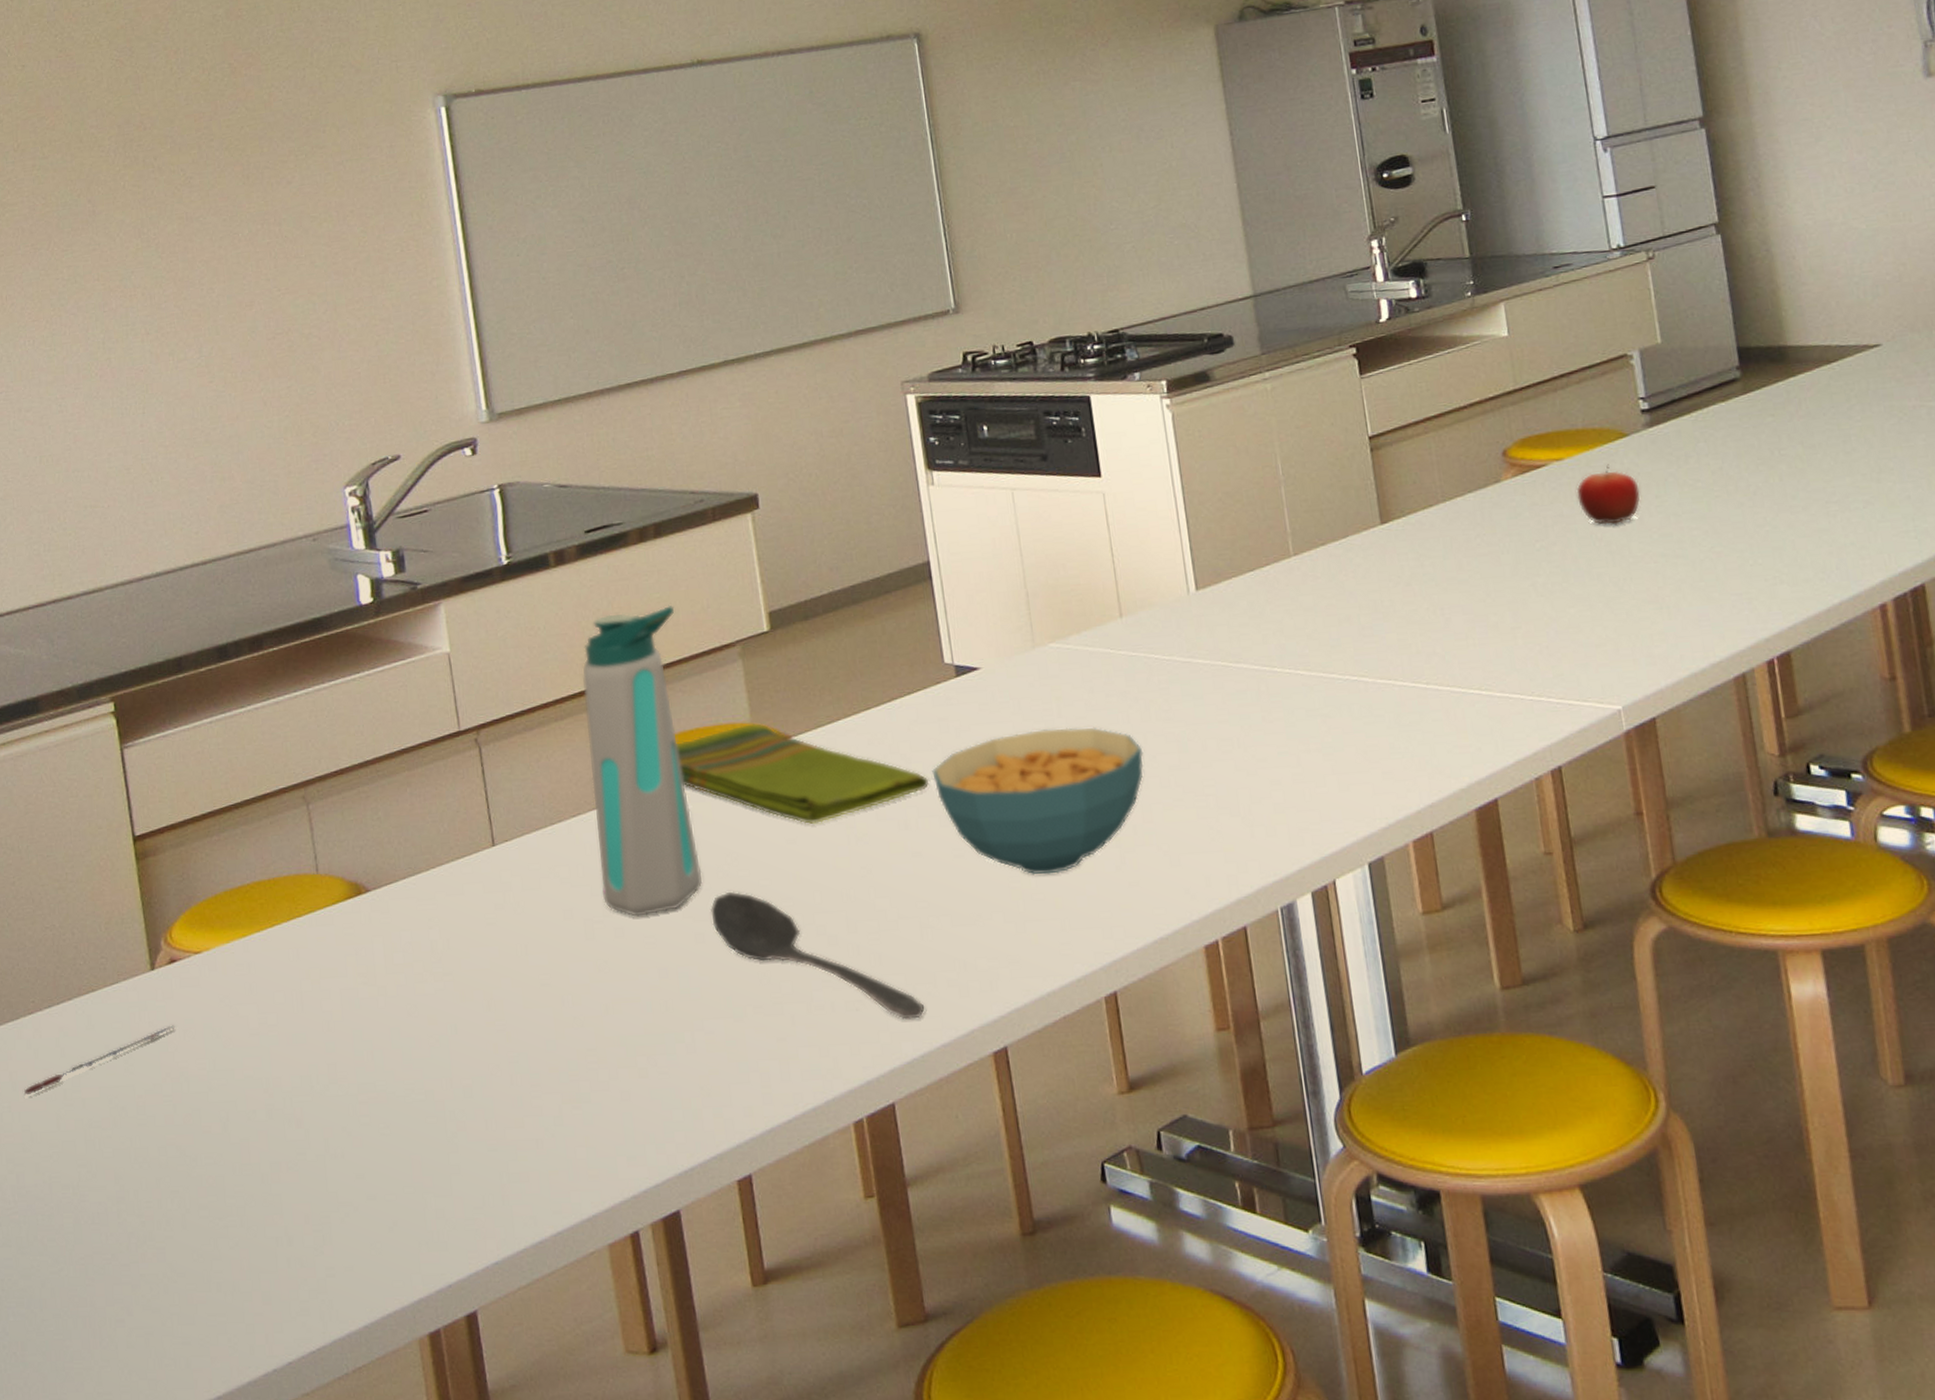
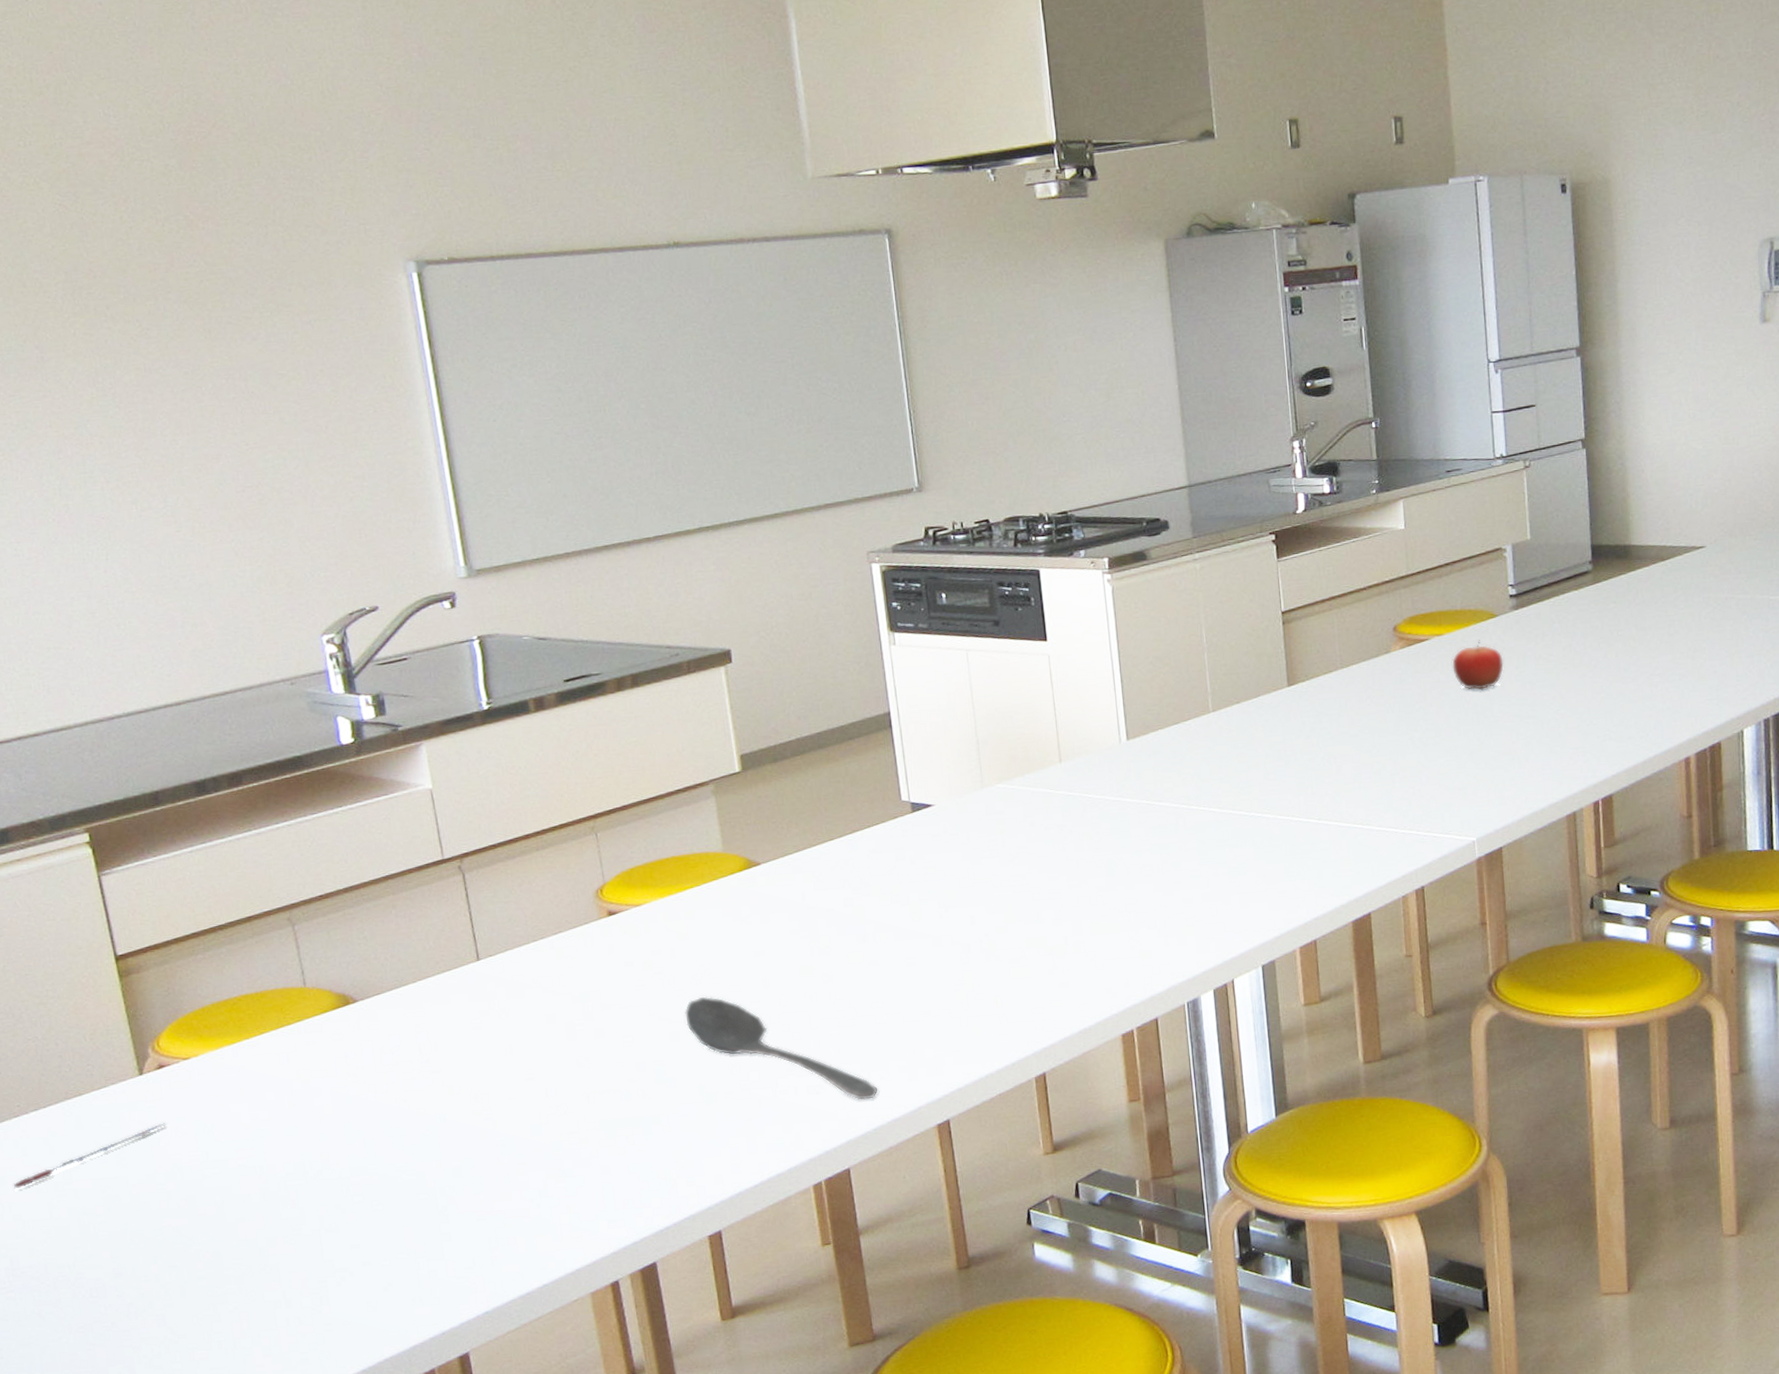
water bottle: present [582,605,703,917] -> none [562,747,678,1020]
dish towel: present [676,723,930,825] -> none [653,852,886,939]
cereal bowl: present [932,727,1144,876] -> none [888,855,1076,979]

